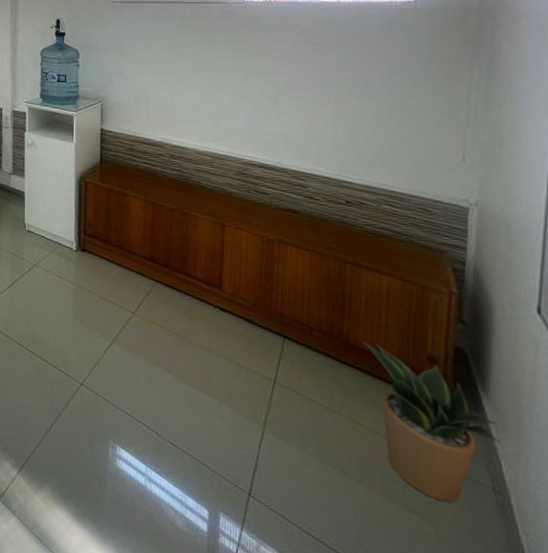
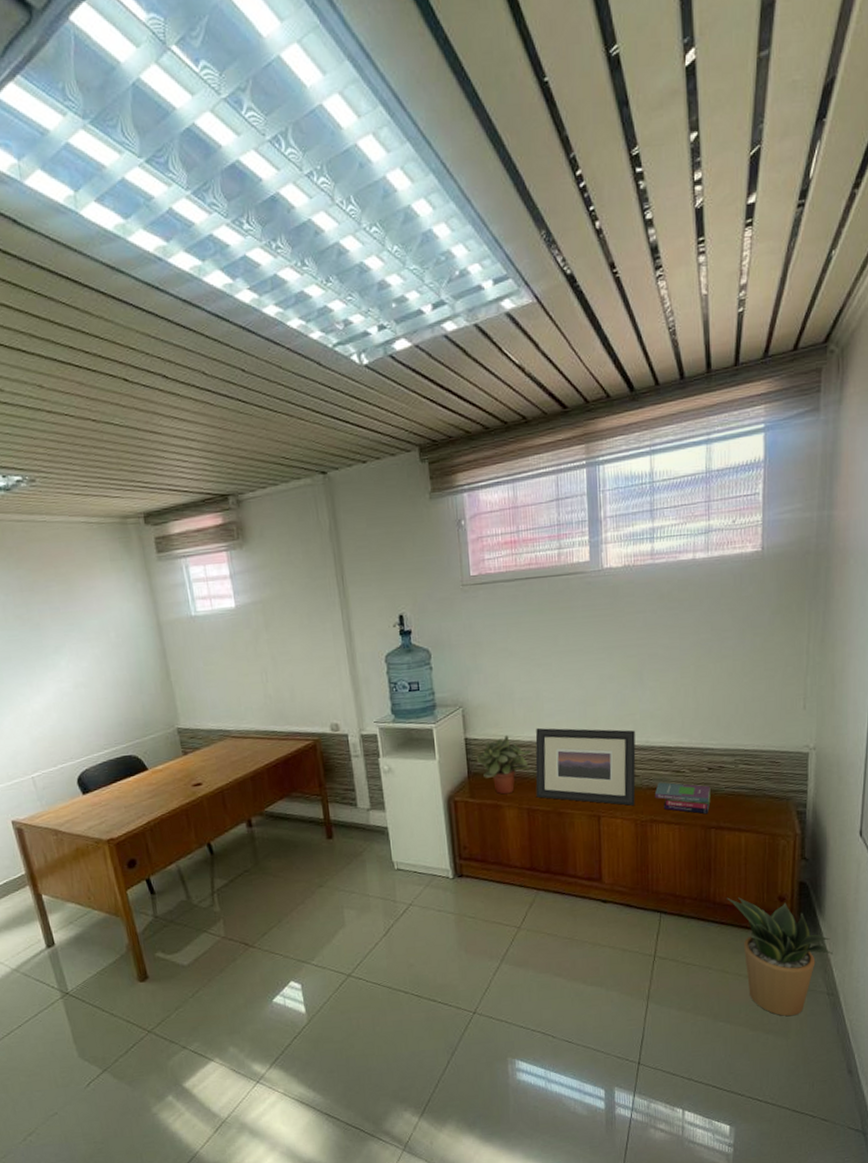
potted plant: none [109,133,162,186] -> present [475,736,532,795]
picture frame: none [162,131,267,221] -> present [535,727,636,806]
books: none [284,204,348,248] -> present [654,782,711,814]

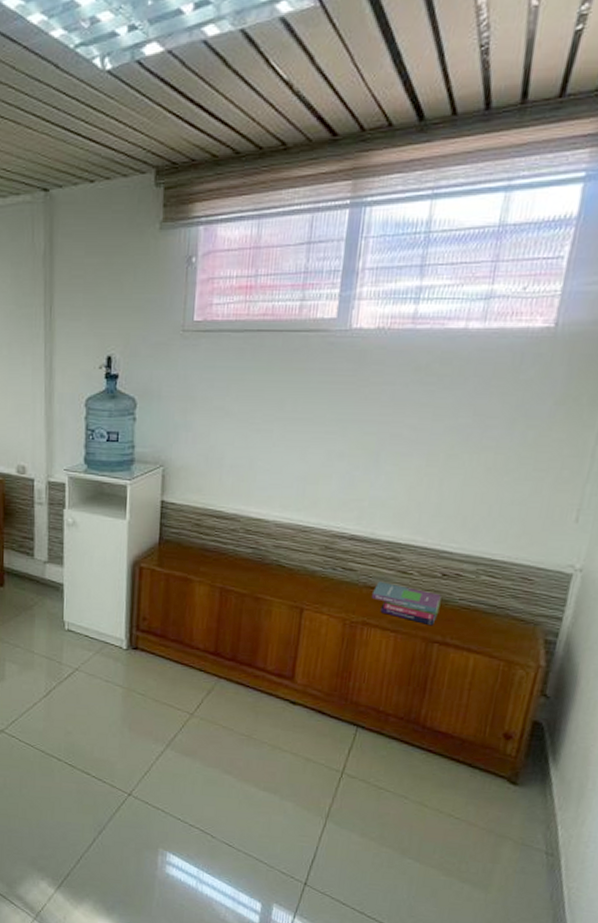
potted plant: present [475,736,532,795] -> none [170,504,235,569]
picture frame: present [535,727,636,806] -> none [232,500,360,602]
potted plant: present [727,897,833,1017] -> none [440,723,561,869]

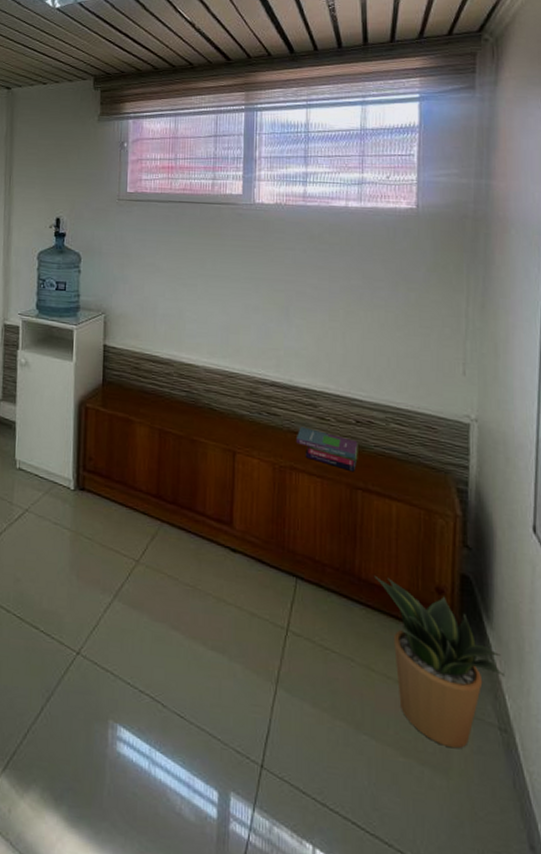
potted plant: none [440,723,561,869] -> present [374,575,504,749]

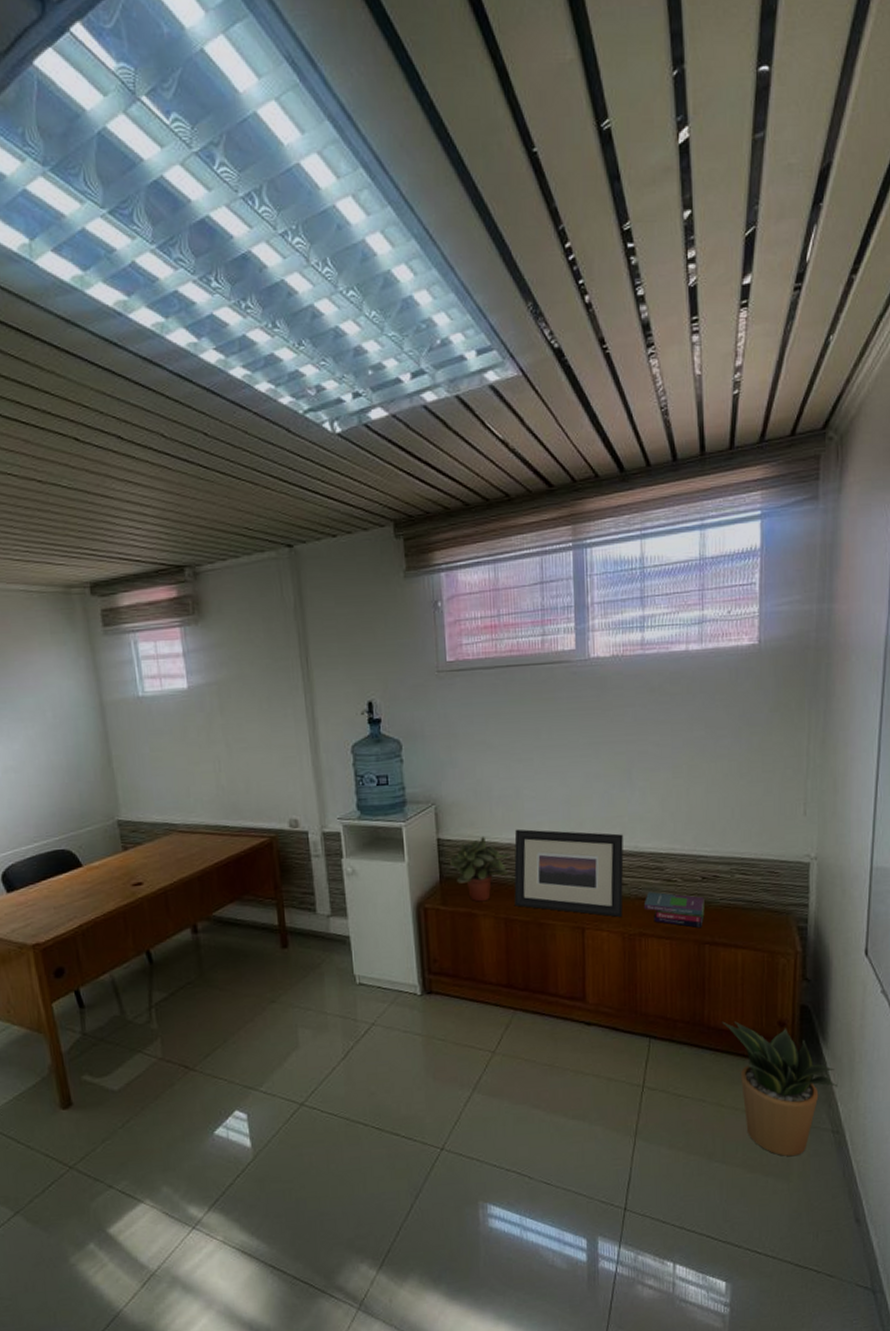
potted plant: none [112,349,170,410] -> present [449,837,511,902]
picture frame: none [170,346,278,447] -> present [514,829,624,917]

